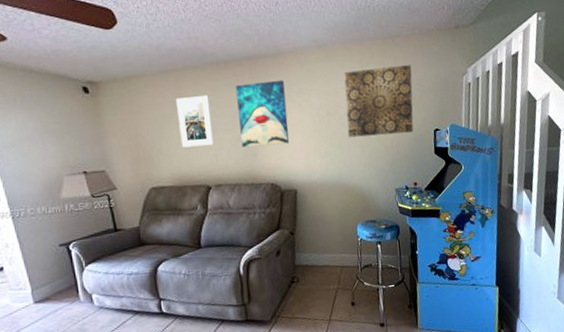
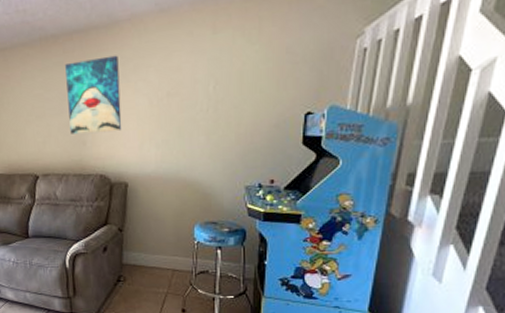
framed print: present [175,94,215,148] -> none [4,75,43,134]
wall art: present [344,64,414,138] -> none [190,26,282,124]

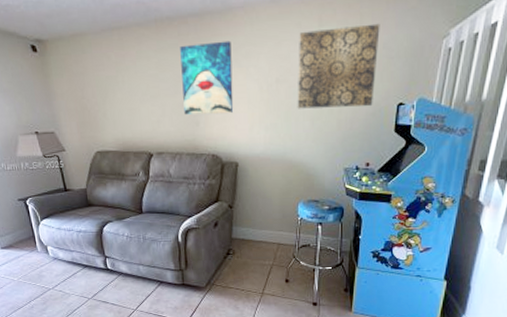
wall art: none [190,26,282,124] -> present [297,23,380,109]

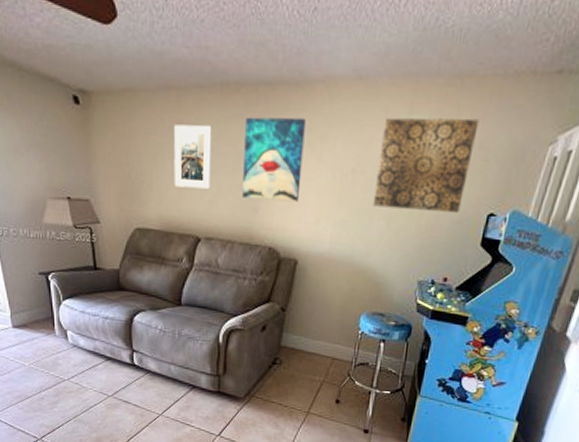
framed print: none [119,56,157,112] -> present [173,124,212,189]

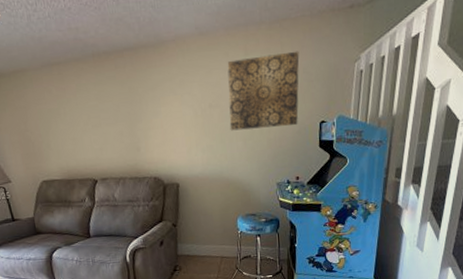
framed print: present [173,124,212,189] -> none [59,88,99,142]
wall art: present [242,117,306,203] -> none [118,71,172,142]

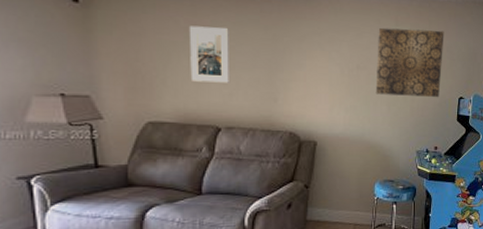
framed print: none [59,88,99,142] -> present [188,25,231,83]

